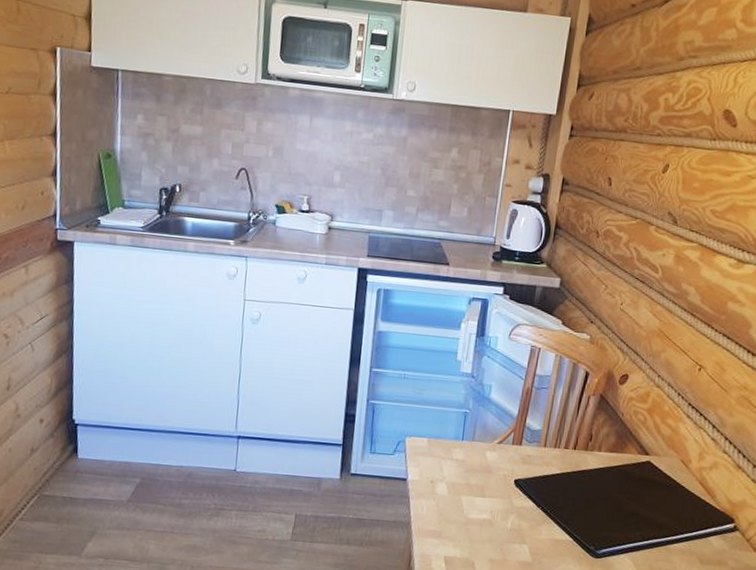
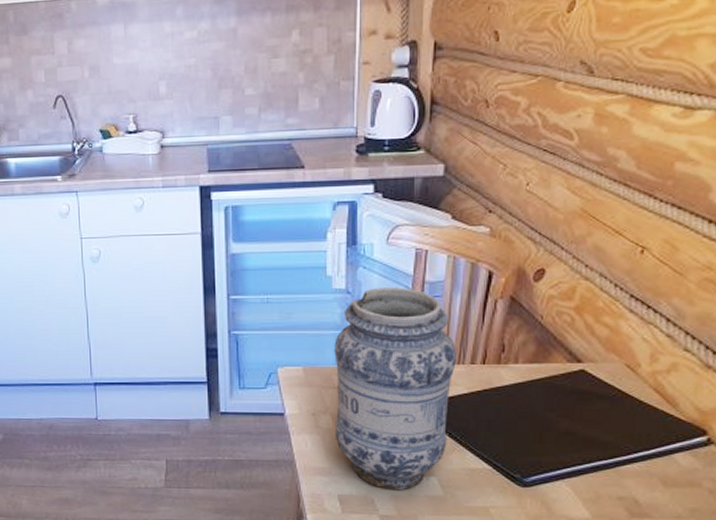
vase: none [448,375,555,555] -> present [334,287,457,490]

